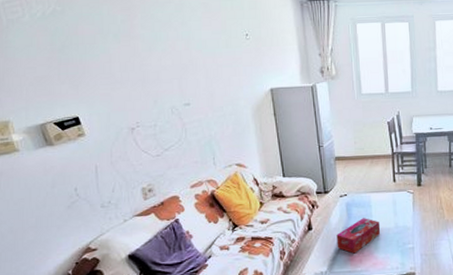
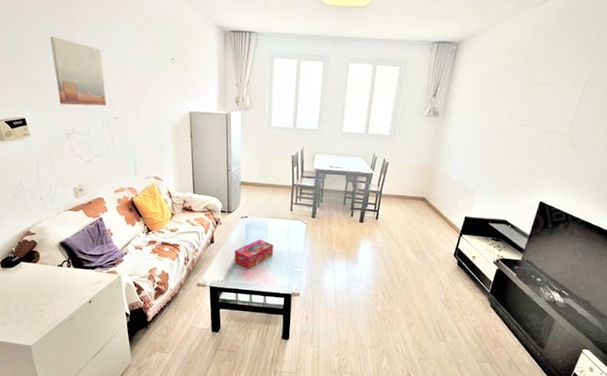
wall art: none [103,23,175,97] -> present [49,36,107,106]

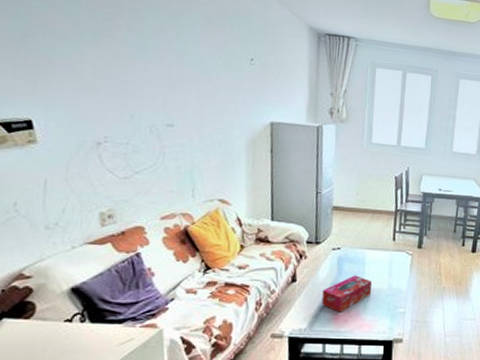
wall art: present [49,36,107,106] -> none [80,18,158,110]

